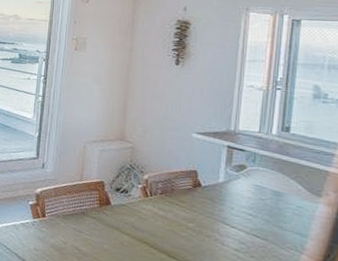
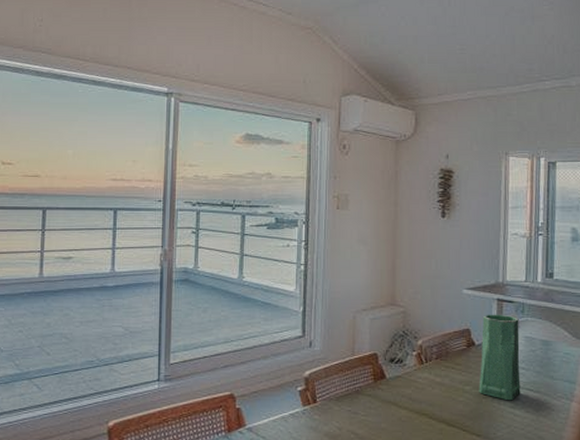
vase: none [202,159,249,244] -> present [479,314,521,401]

